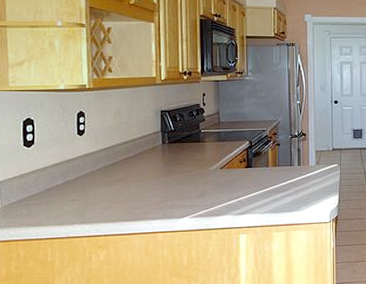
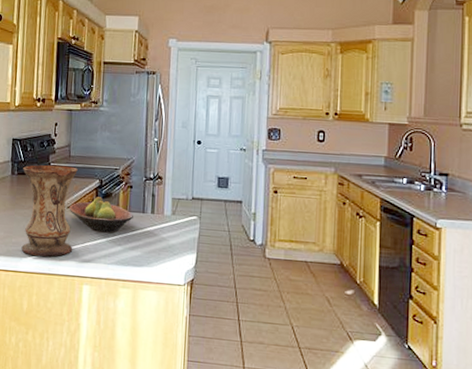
vase: none [174,131,228,216] -> present [21,165,78,257]
fruit bowl: none [222,156,282,187] -> present [69,197,133,233]

